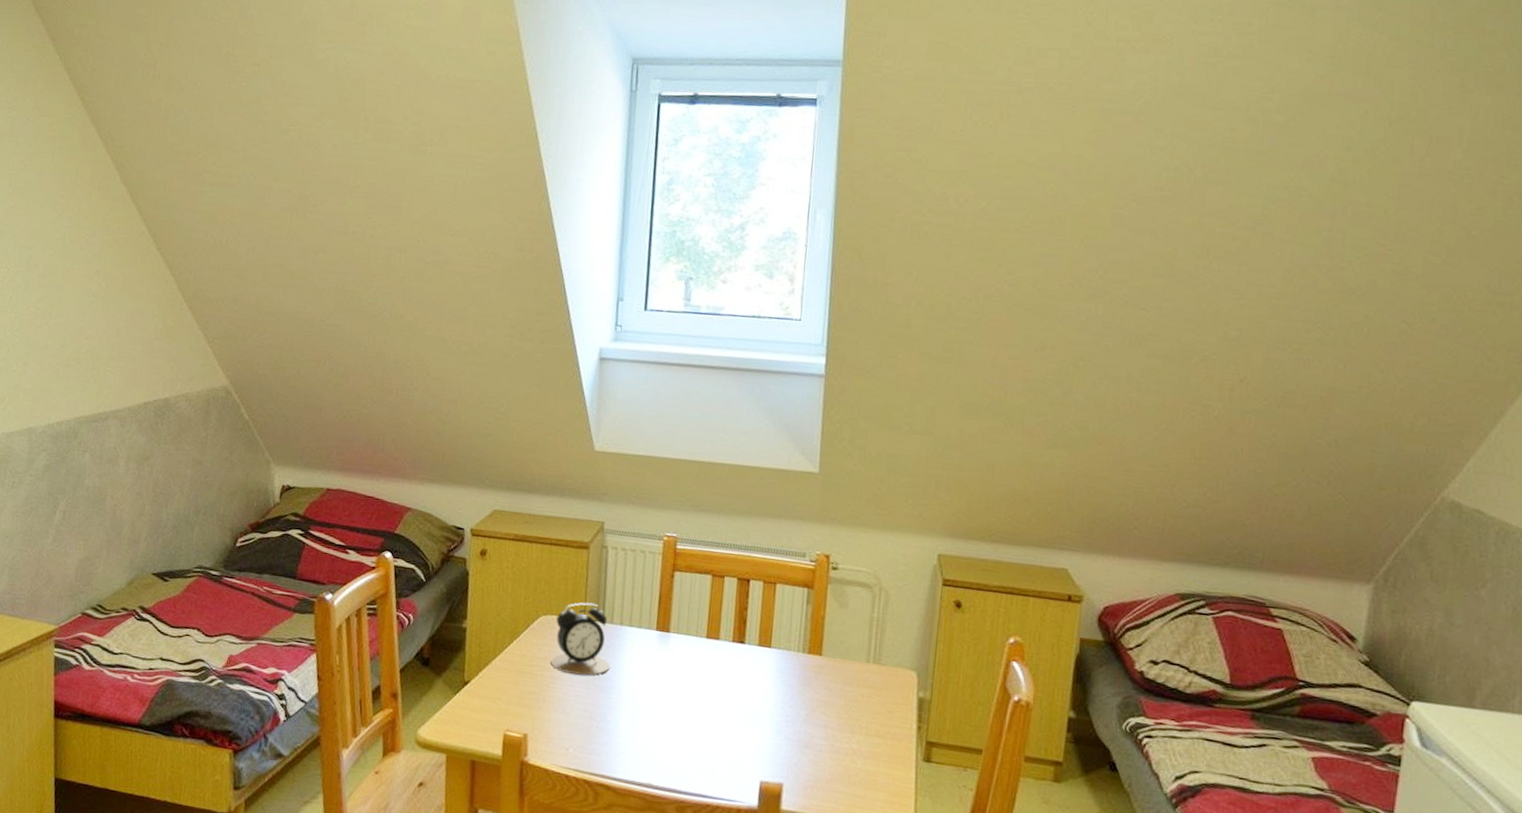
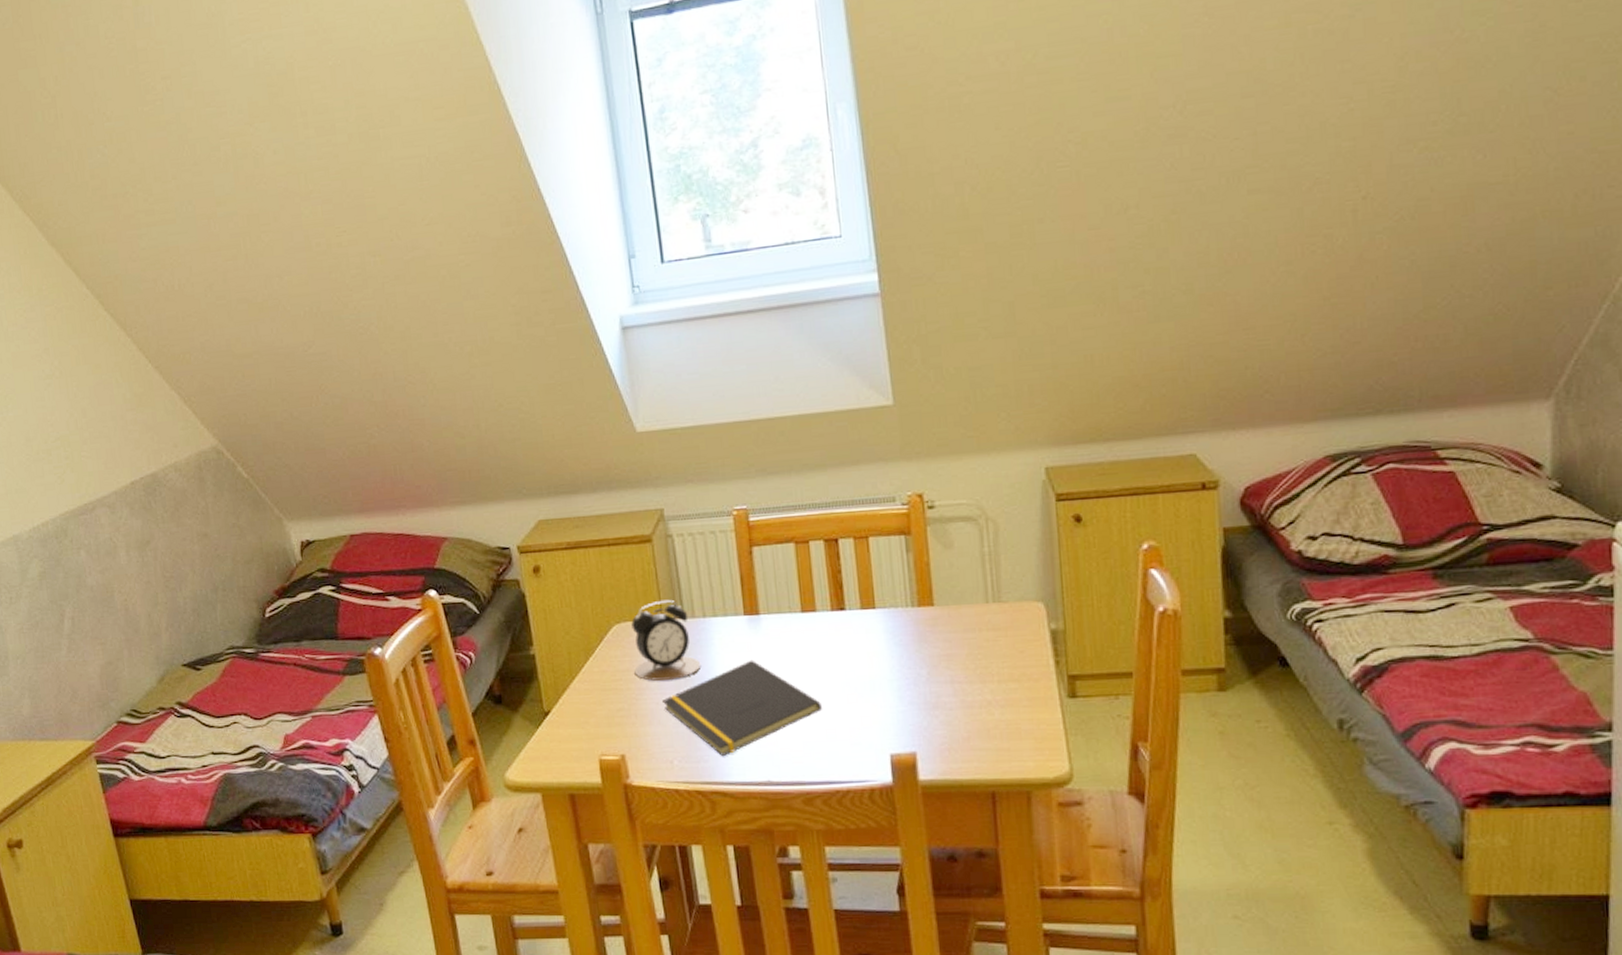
notepad: none [570,671,709,753] -> present [663,659,823,756]

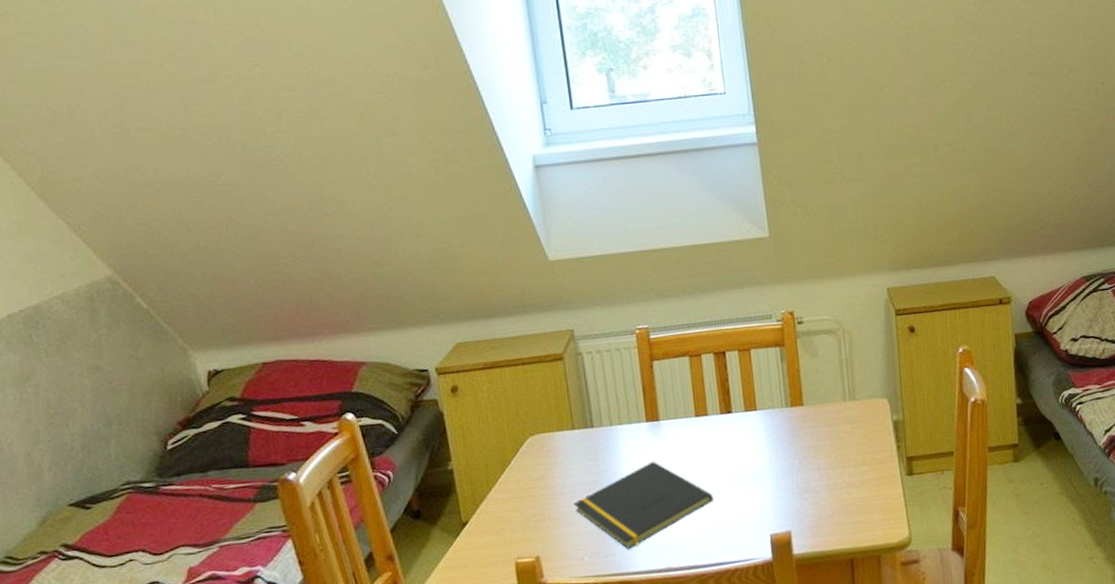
alarm clock: present [631,599,702,681] -> none [545,411,609,486]

